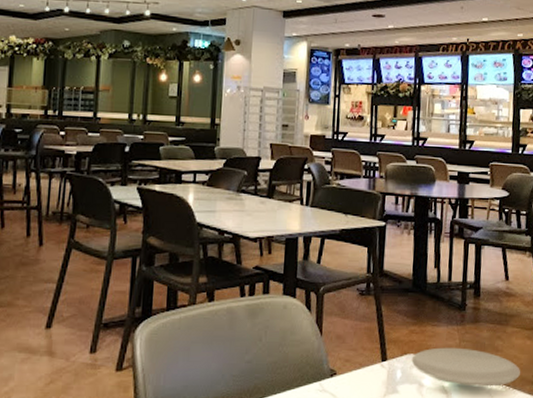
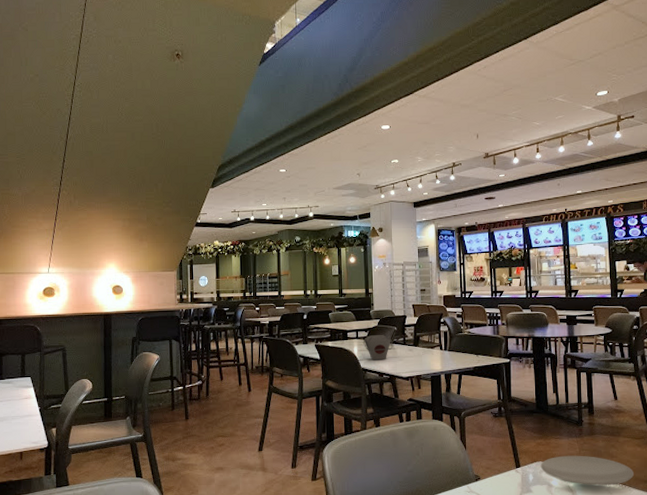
takeout container: none [201,180,241,214] -> present [362,335,393,361]

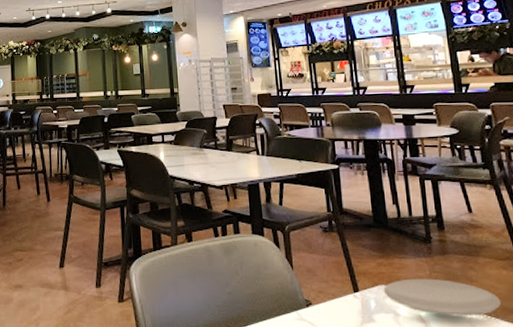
takeout container: present [362,335,393,361] -> none [169,139,204,167]

